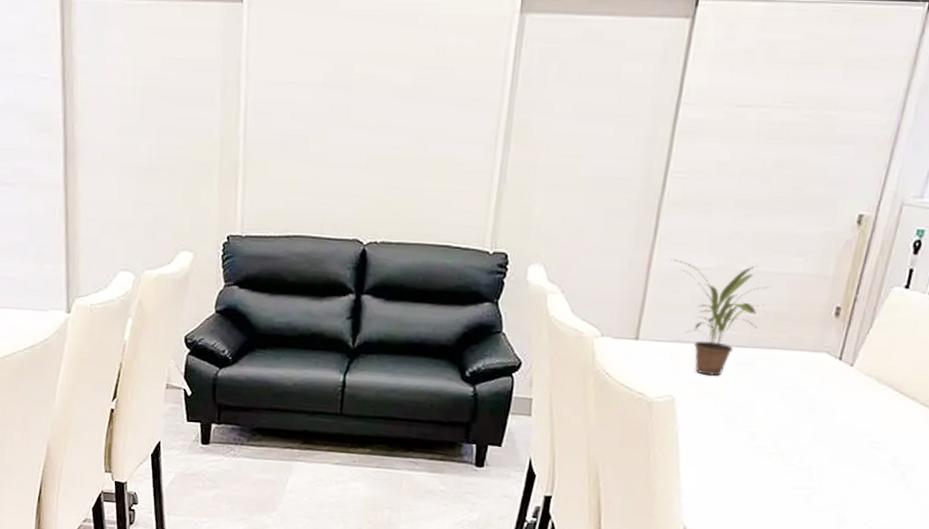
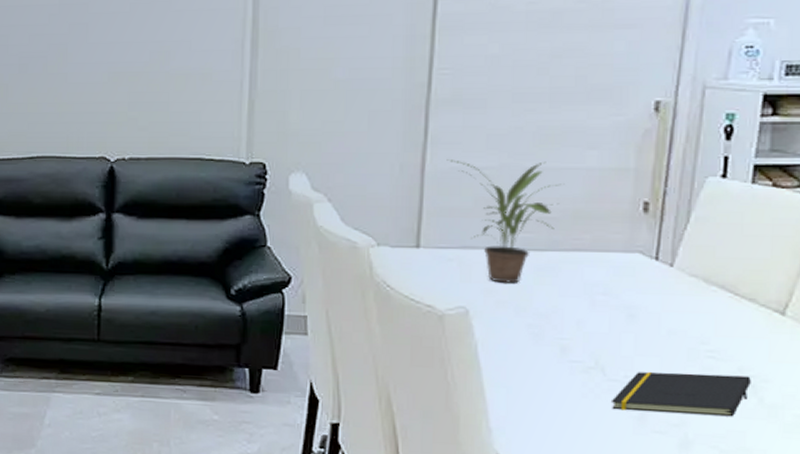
notepad: none [785,458,903,499] -> present [612,372,751,417]

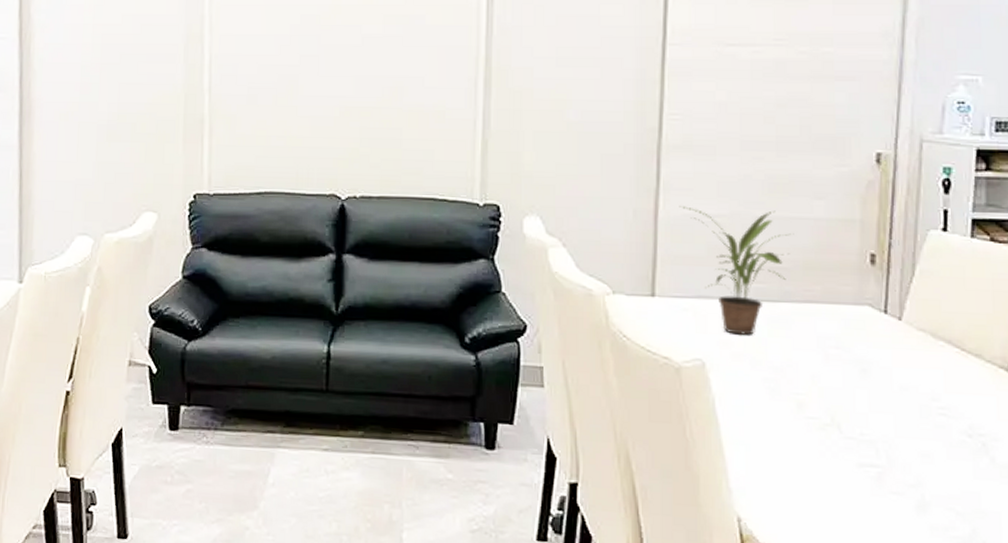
notepad: present [612,372,751,417] -> none [849,429,982,477]

